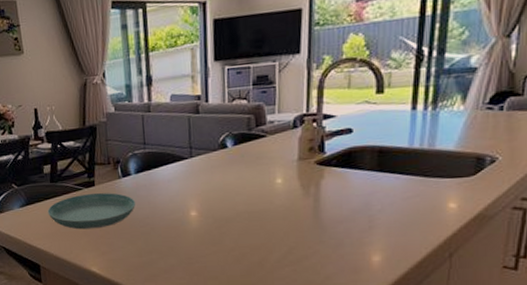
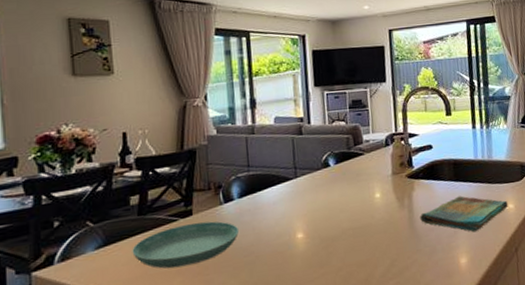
dish towel: none [327,188,448,230] -> present [420,196,508,232]

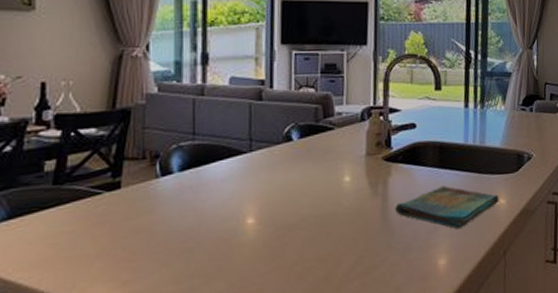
saucer: present [132,221,240,269] -> none [42,197,177,251]

